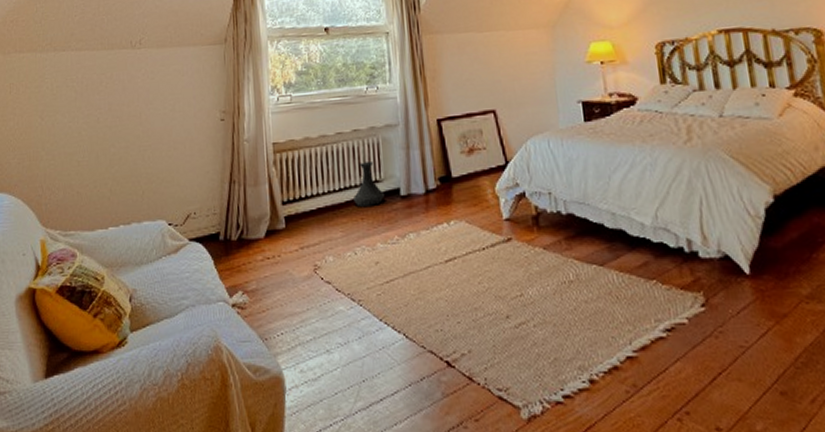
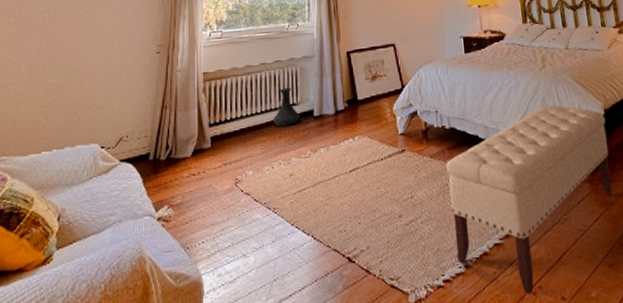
bench: none [563,188,786,421] -> present [446,105,613,295]

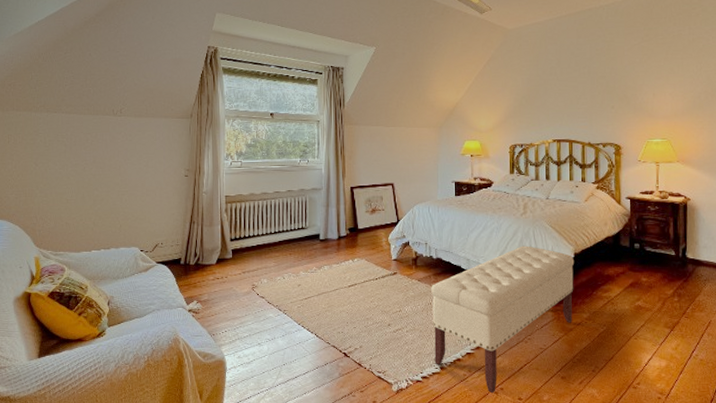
vase: present [273,88,300,127] -> none [285,214,308,245]

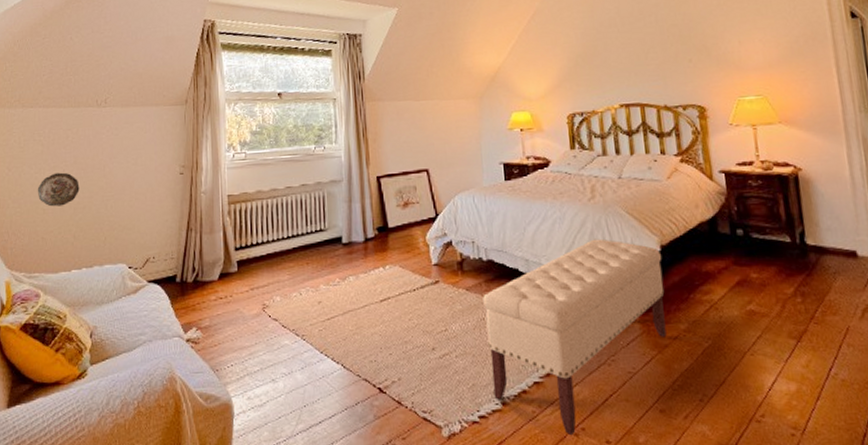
decorative plate: none [61,169,98,198] -> present [37,172,80,207]

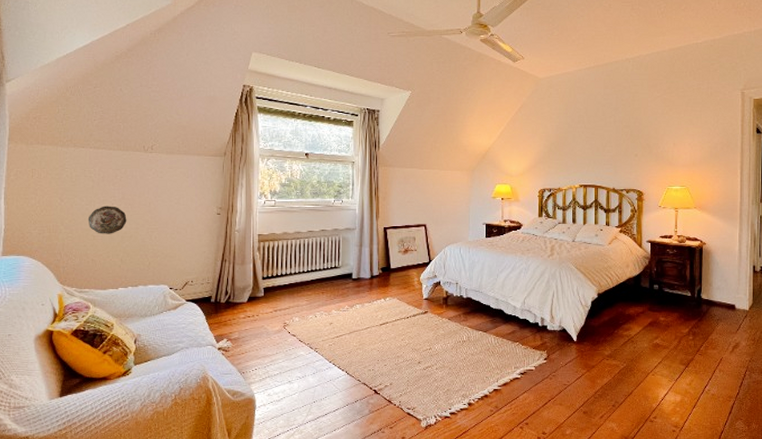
bench: present [483,239,667,436] -> none [461,286,598,428]

